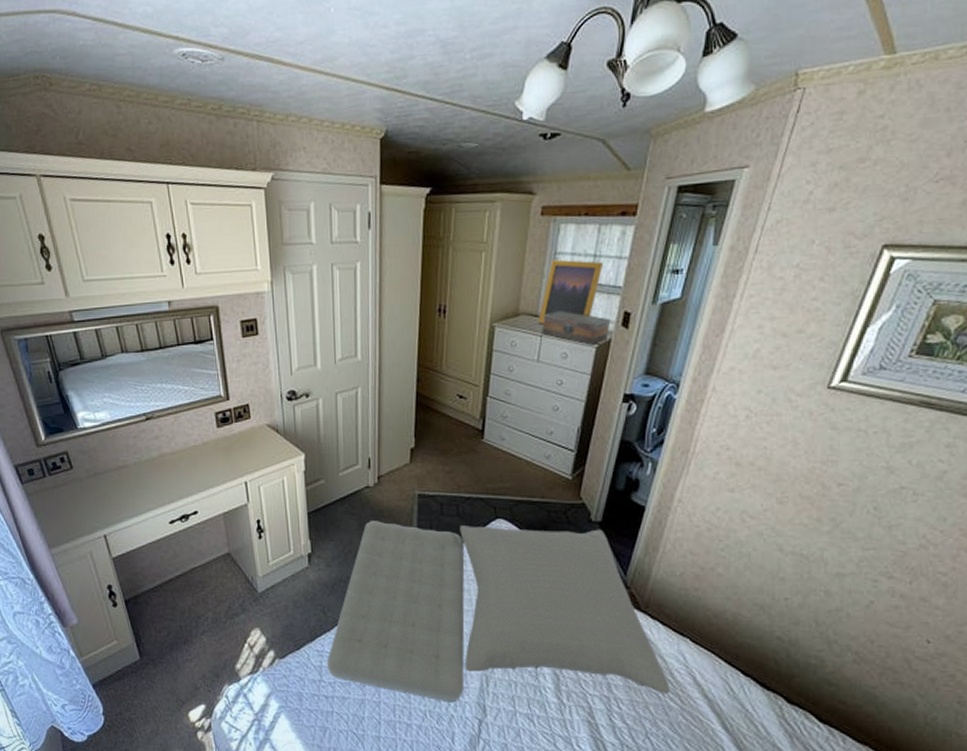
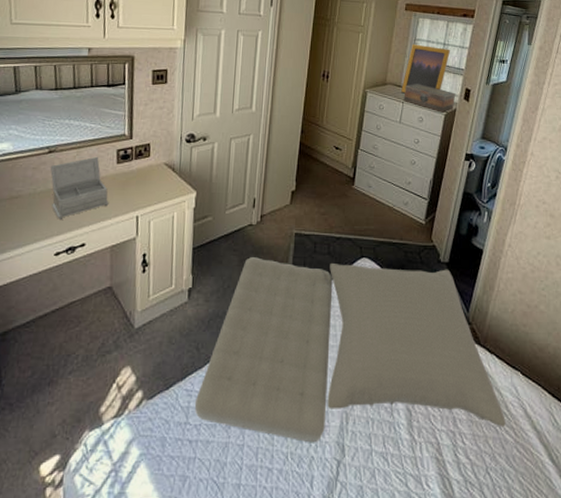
jewelry box: none [150,421,215,489] -> present [50,156,109,221]

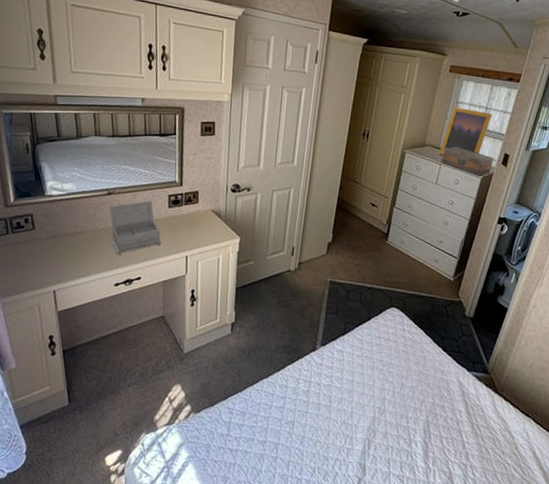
cushion: present [194,257,333,443] -> none [235,299,363,462]
pillow: present [327,264,506,427] -> none [352,310,515,465]

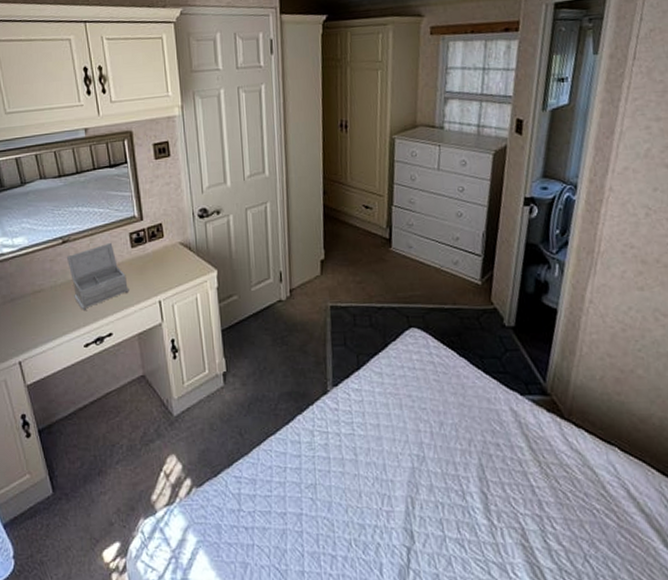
picture frame: present [439,106,493,156] -> none [435,73,493,135]
decorative box: present [441,146,494,176] -> none [439,121,505,152]

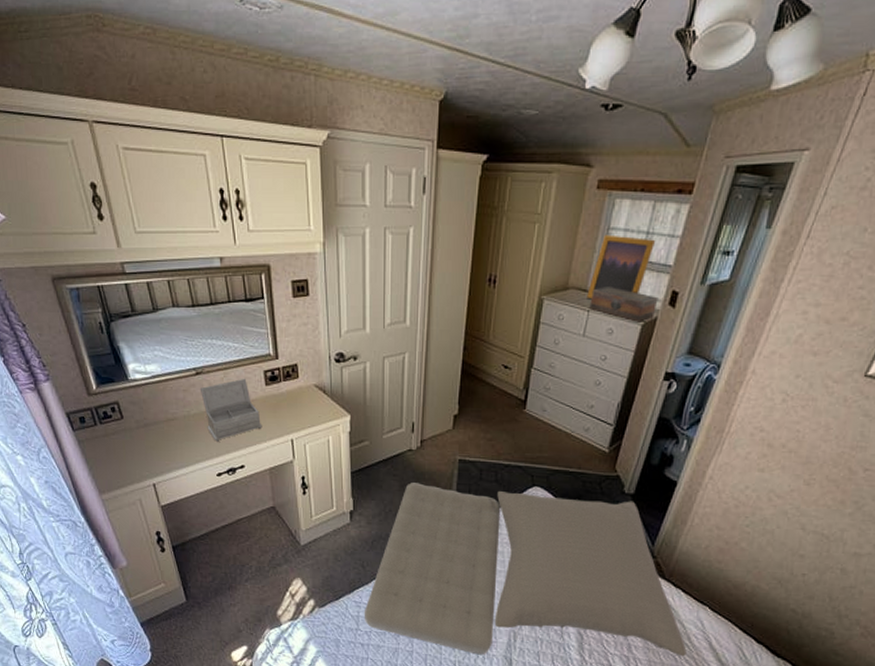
cushion: none [245,335,389,529] -> present [364,483,501,655]
pillow: none [374,334,605,511] -> present [494,491,687,657]
picture frame: none [435,73,493,135] -> present [587,234,656,300]
decorative box: none [439,121,505,152] -> present [589,287,659,322]

